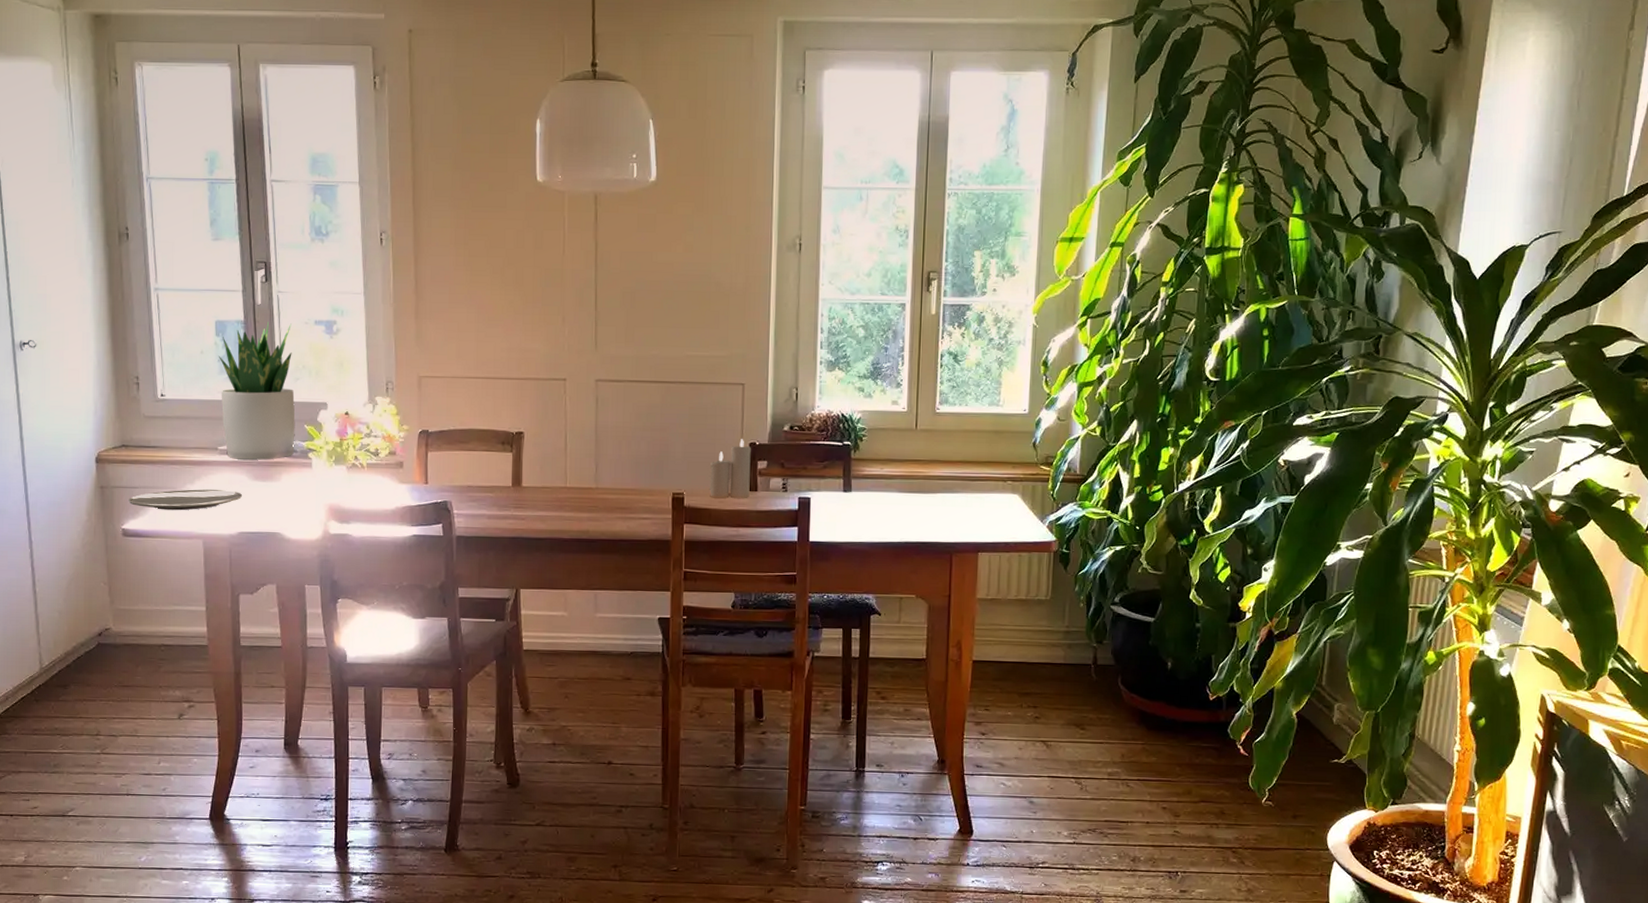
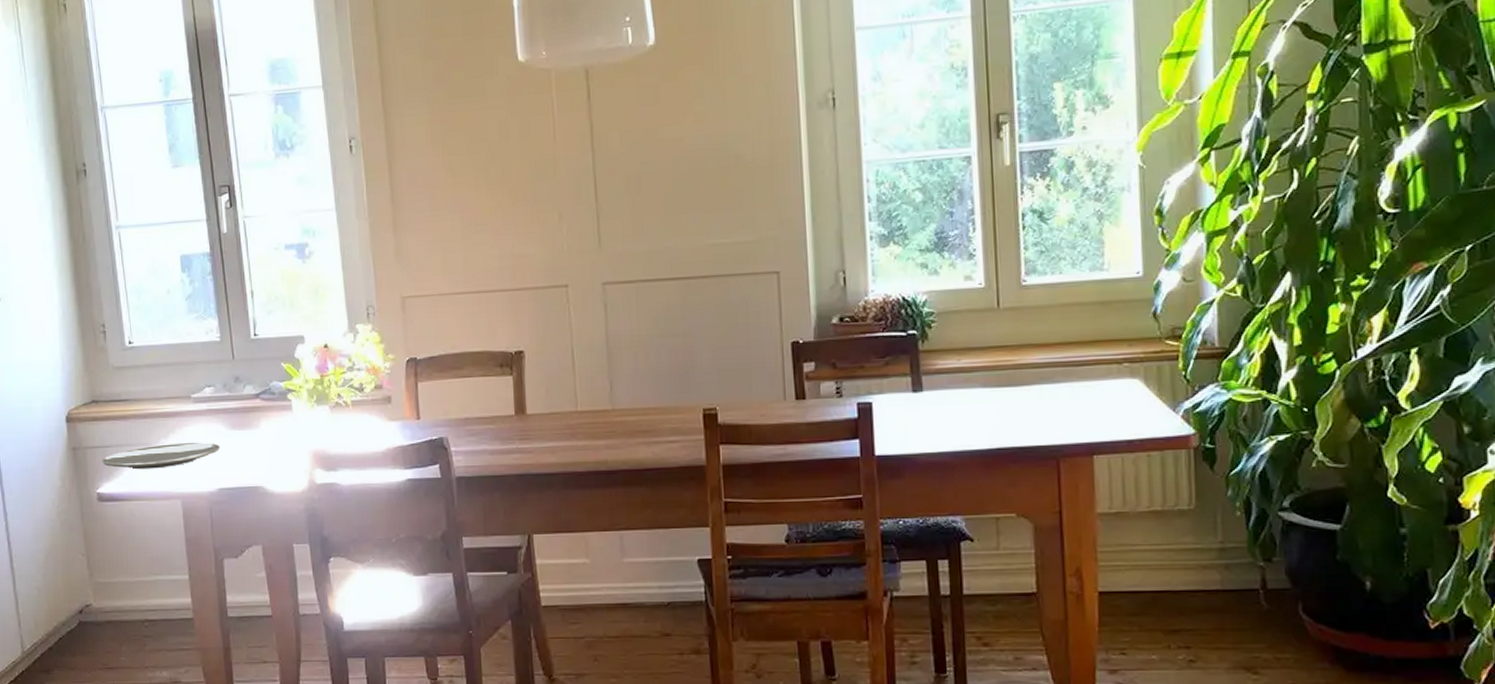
planter: present [218,322,295,460] -> none [185,251,272,407]
candle: present [709,439,751,499] -> none [745,338,797,412]

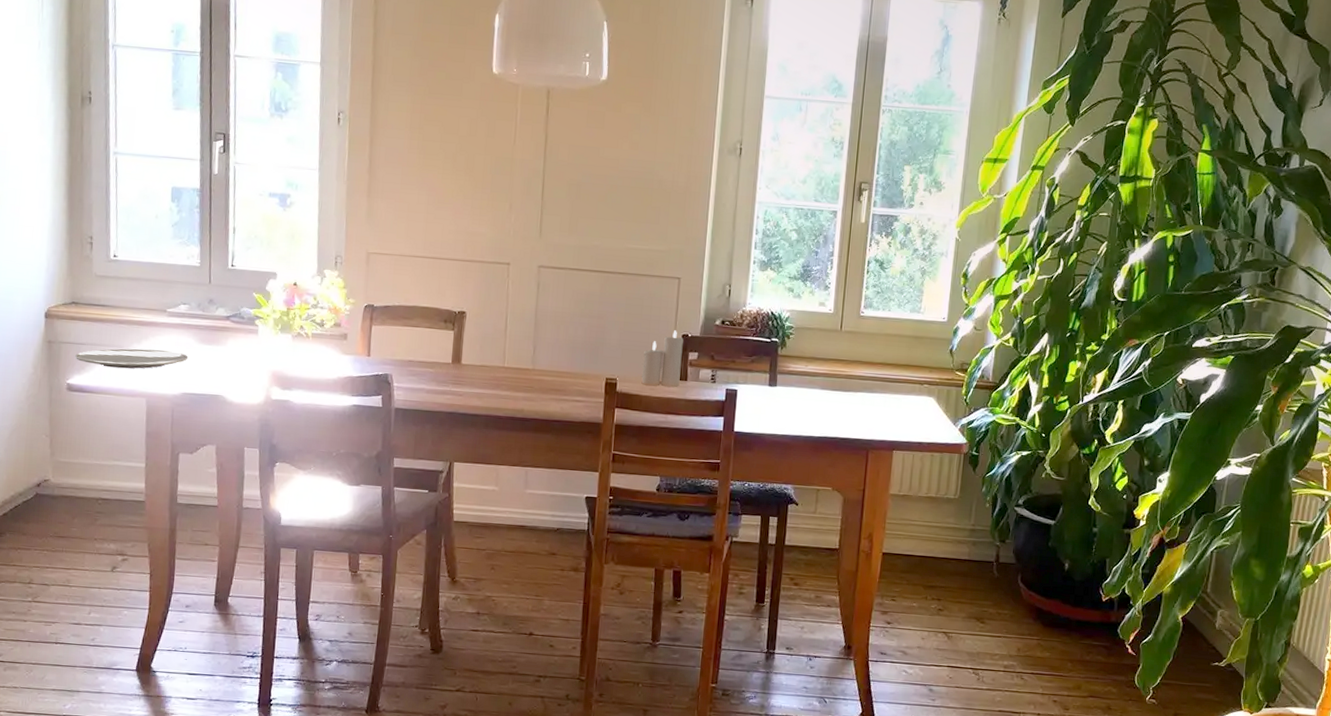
candle: none [745,338,797,412] -> present [641,330,684,388]

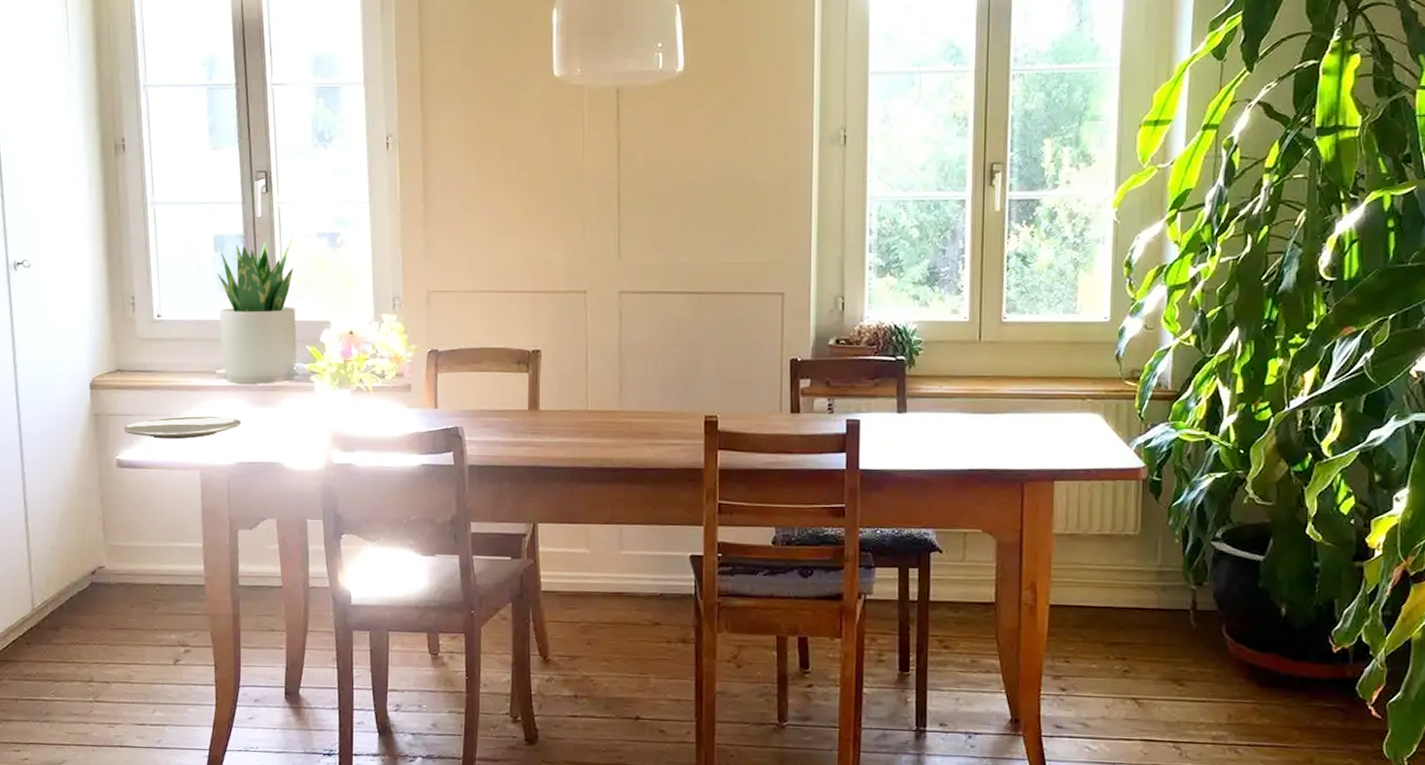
planter: none [172,191,246,325] -> present [216,235,297,384]
candle: present [641,330,684,388] -> none [745,355,792,422]

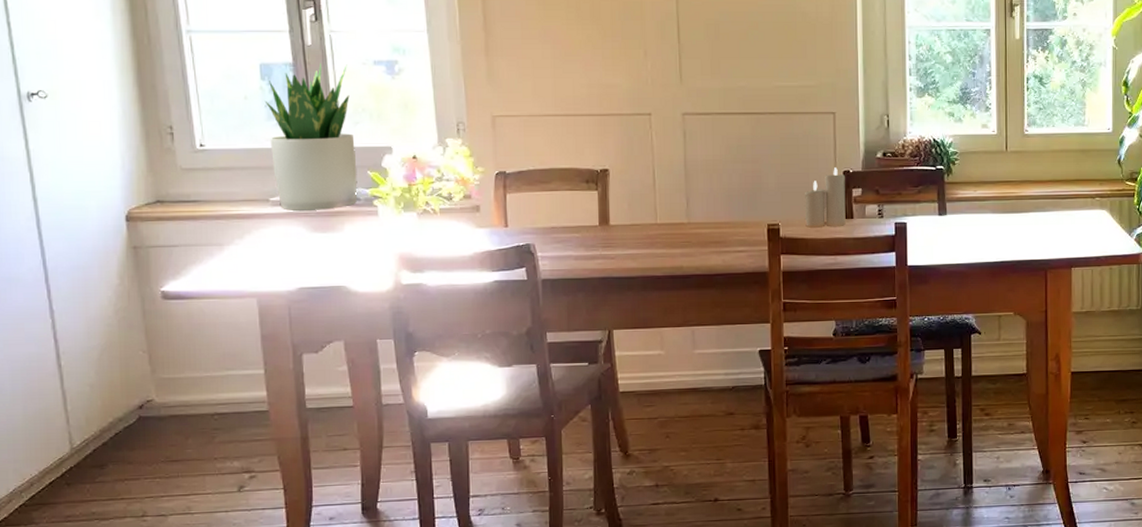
plate: present [123,416,242,439] -> none [167,244,301,269]
candle: none [745,355,792,422] -> present [804,167,846,228]

